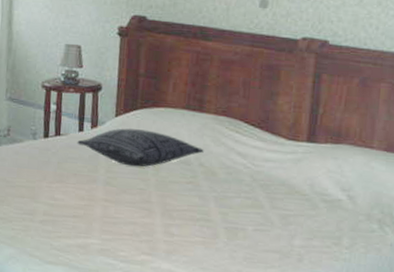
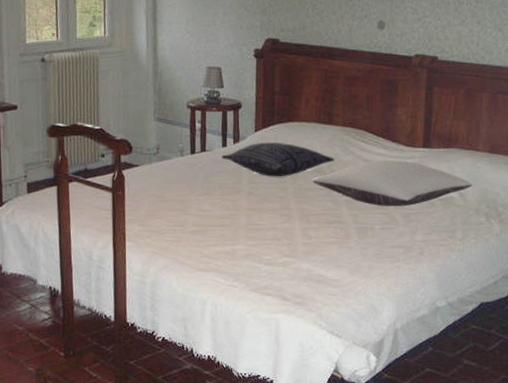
pillow: none [177,153,364,207] -> present [312,159,473,207]

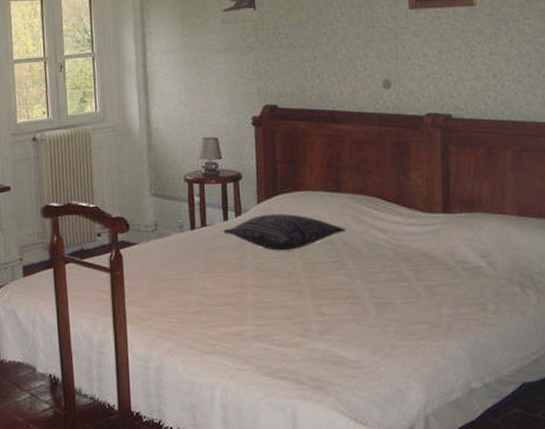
pillow: present [312,159,473,207] -> none [322,227,502,279]

